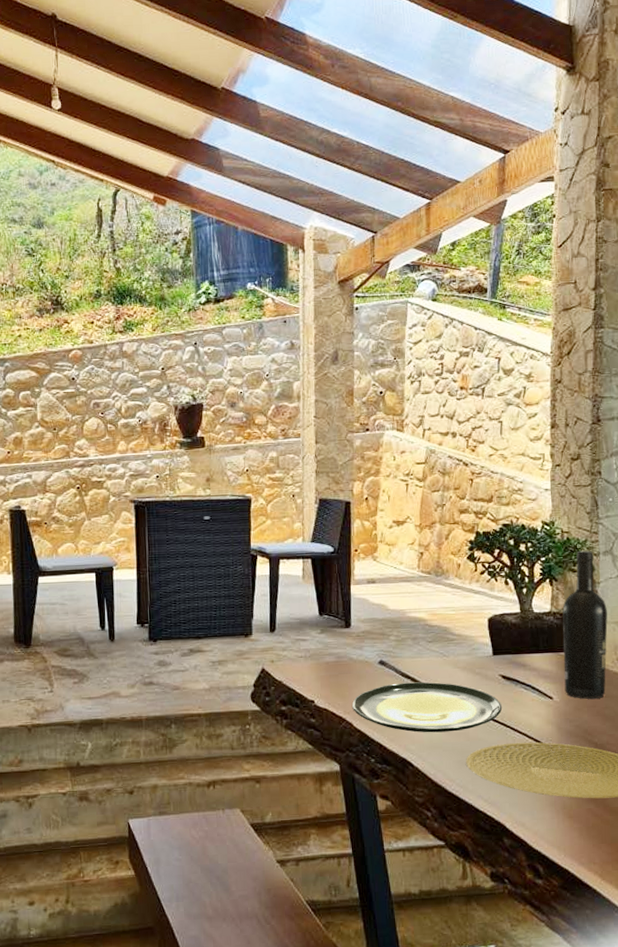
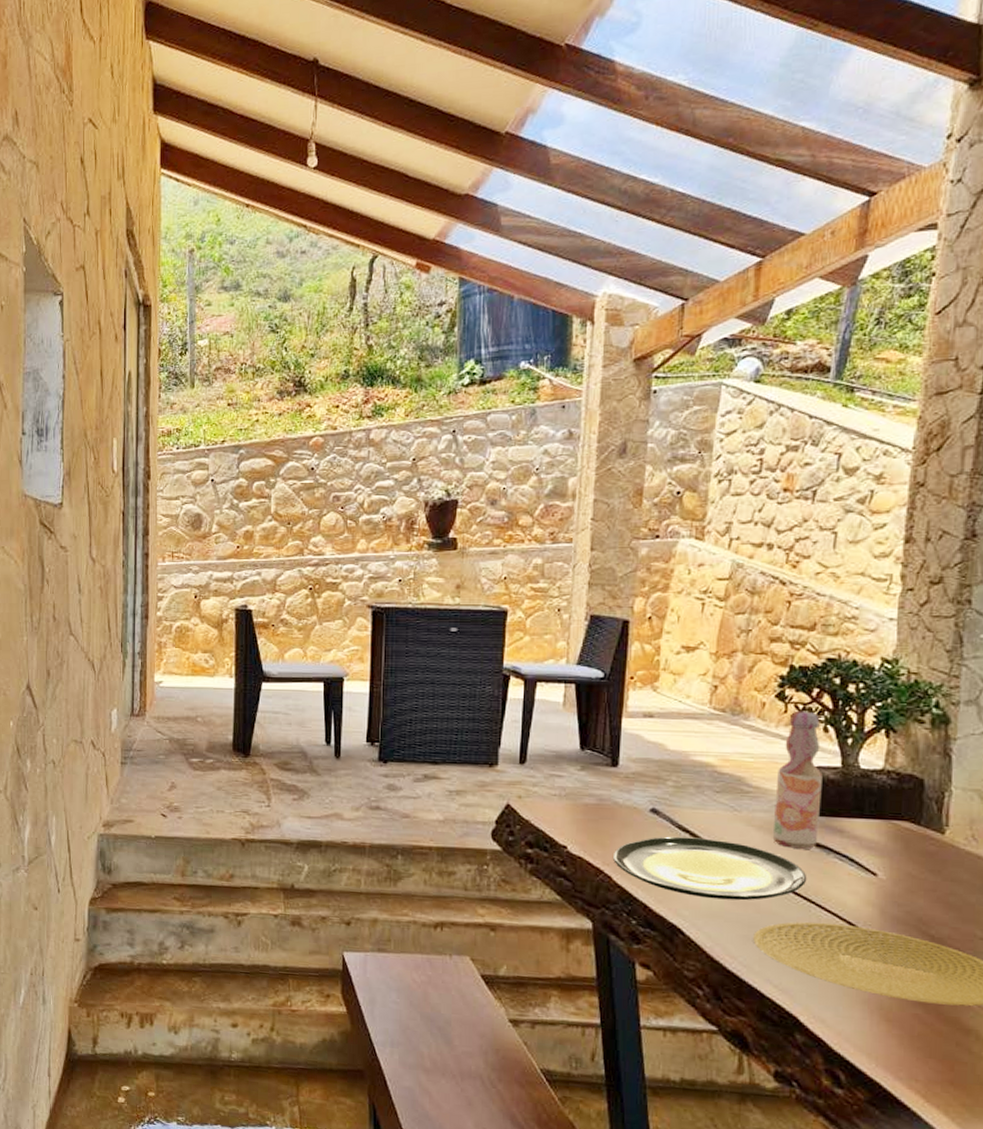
bottle: none [473,568,508,683] -> present [772,711,823,849]
wine bottle: present [562,550,608,699] -> none [894,697,964,882]

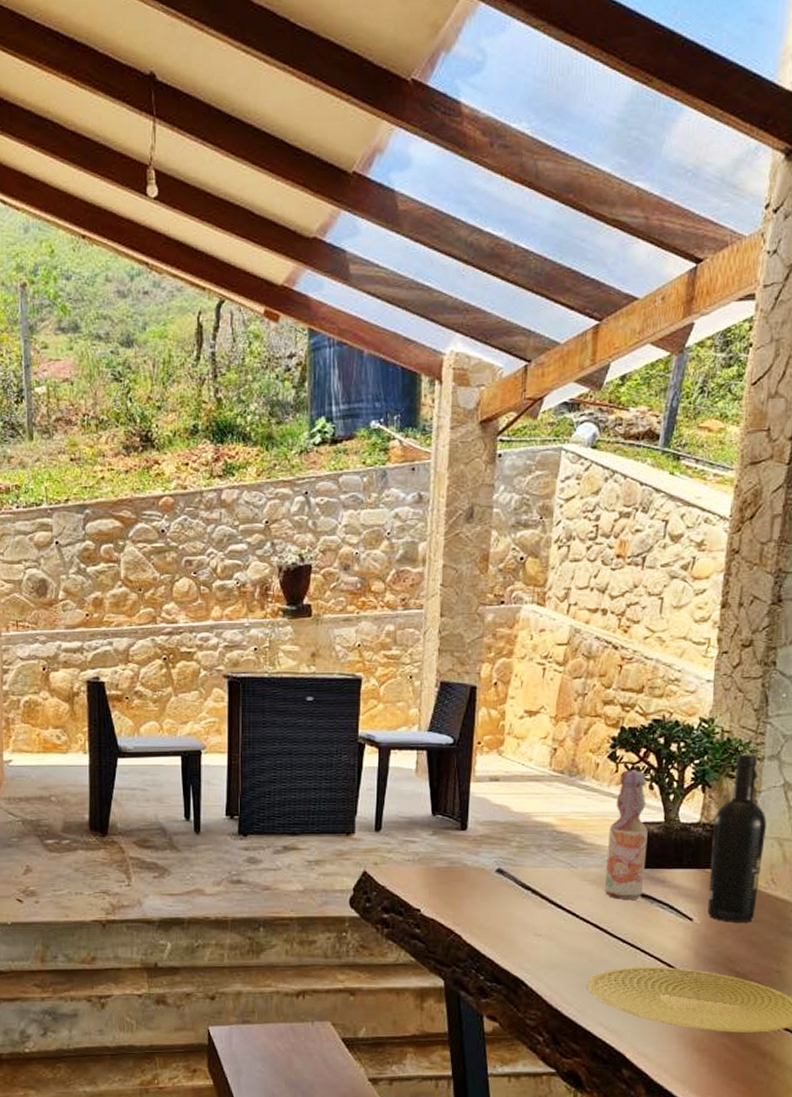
plate: present [613,836,807,901] -> none [463,894,634,951]
wine bottle: none [894,697,964,882] -> present [707,753,767,922]

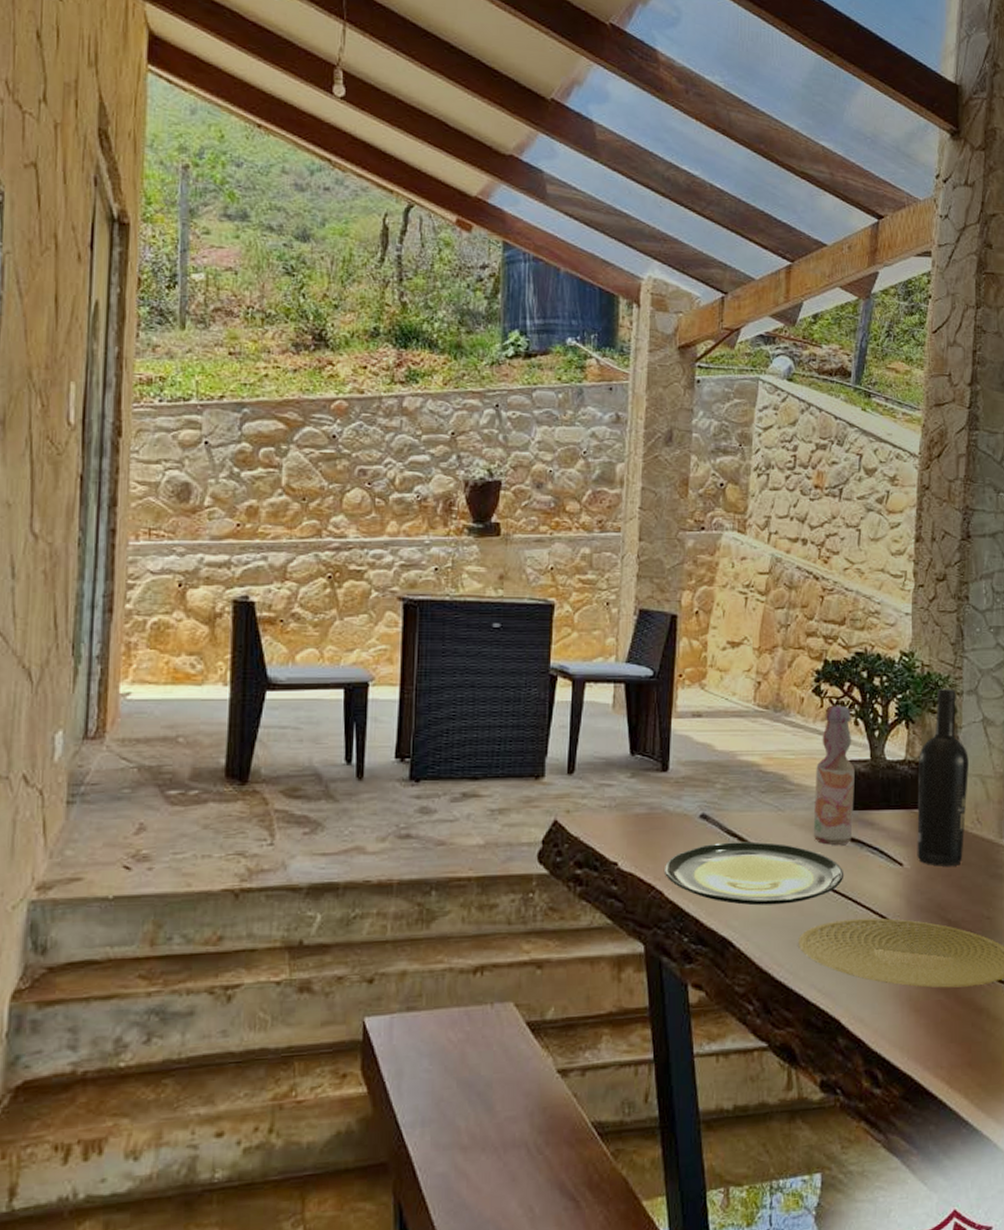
plate: none [463,894,634,951] -> present [665,841,845,906]

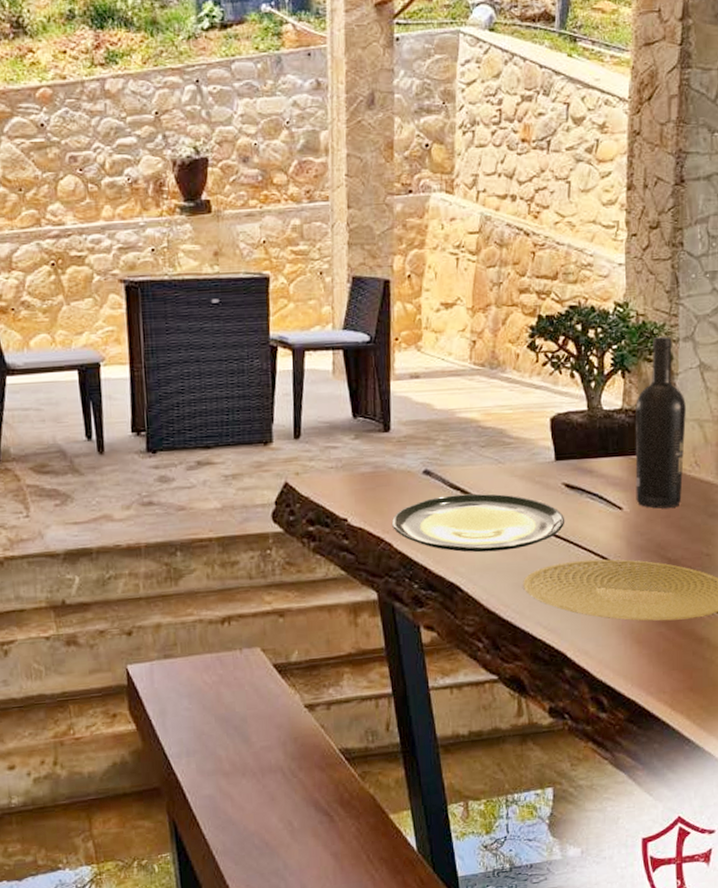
bottle: present [813,705,855,845] -> none [533,359,573,493]

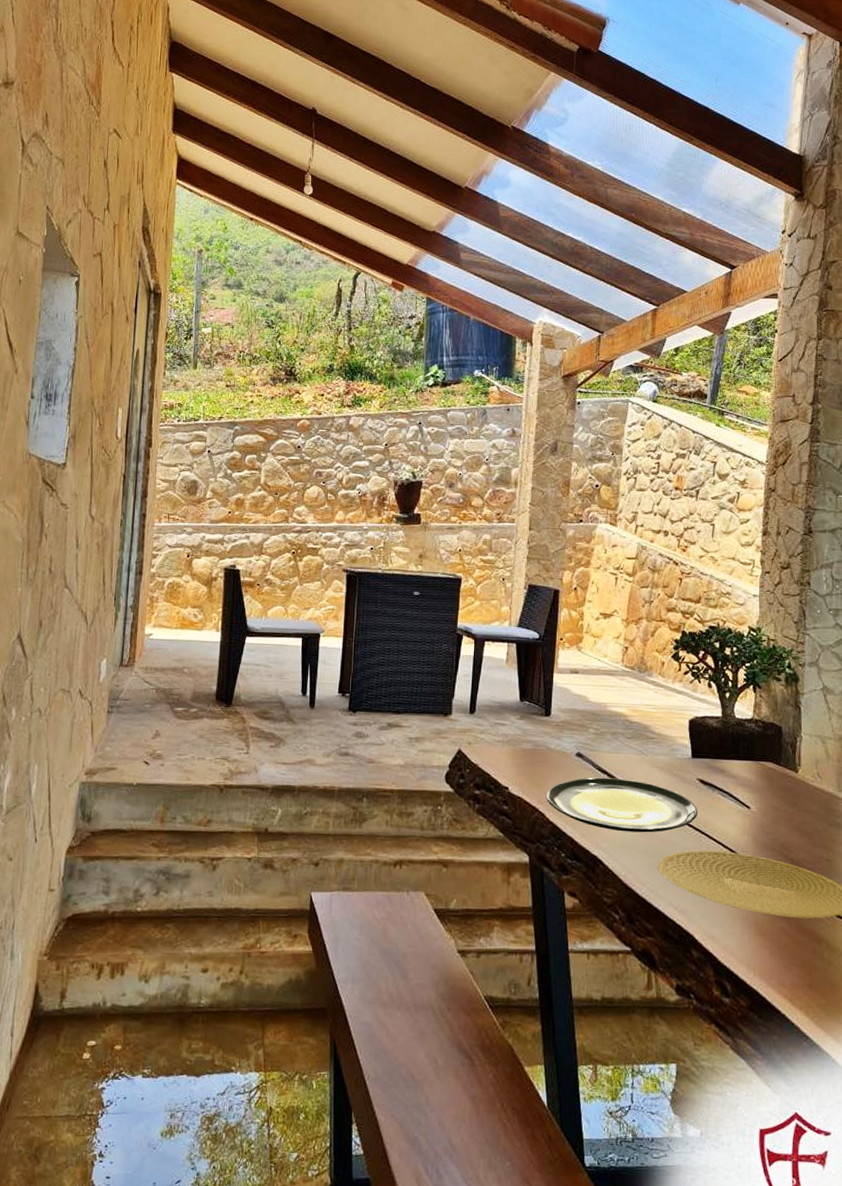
wine bottle: present [635,336,686,509] -> none [763,659,810,812]

